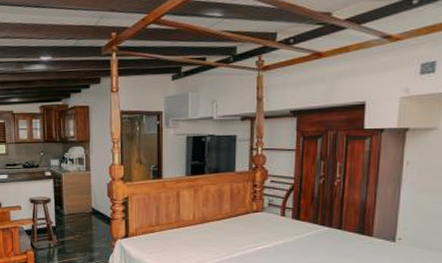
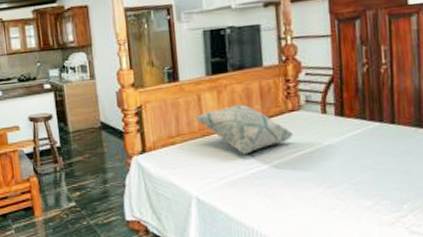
decorative pillow: none [172,202,256,245] -> present [193,104,294,154]

